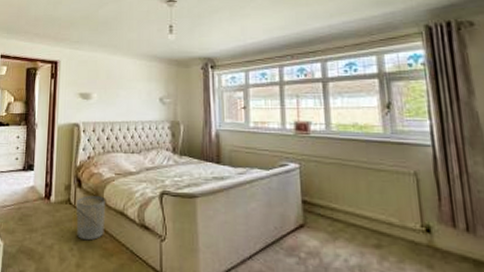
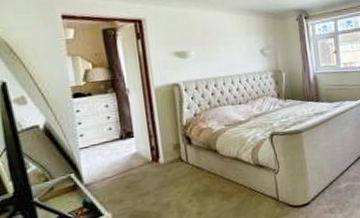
waste bin: present [76,196,105,241] -> none [189,148,222,190]

